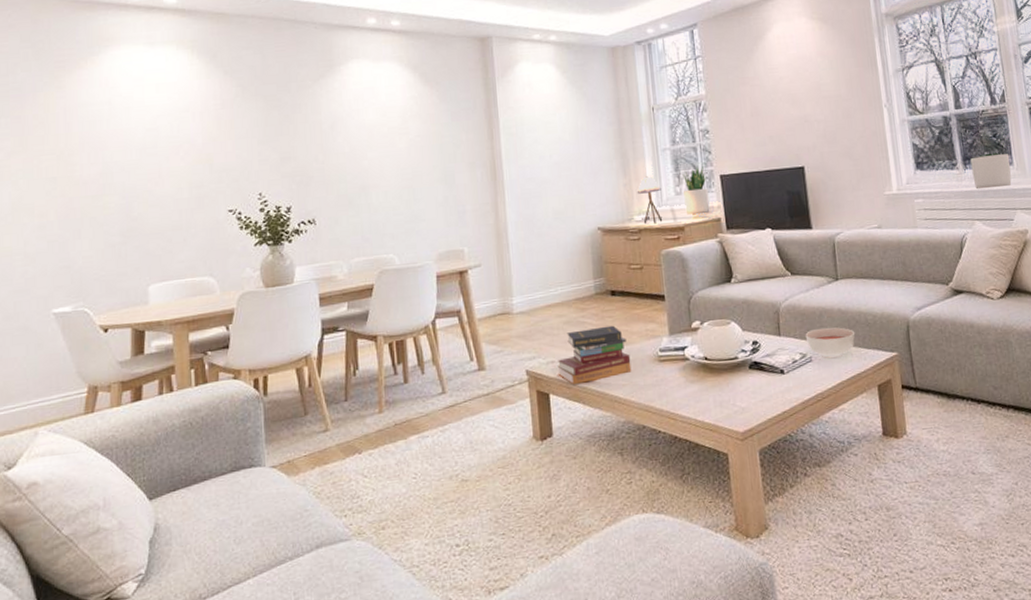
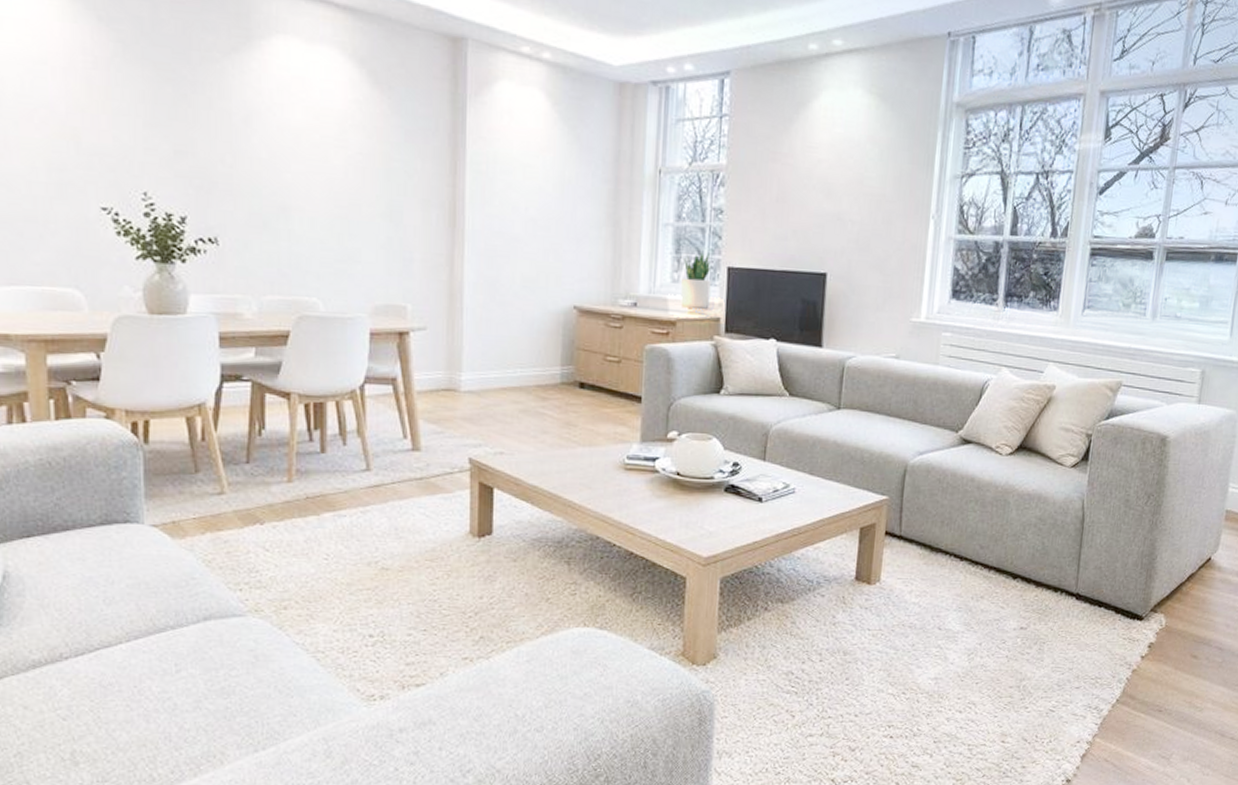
books: present [557,325,632,385] -> none [506,421,593,482]
table lamp: present [637,176,663,224] -> none [626,254,656,313]
bowl: present [805,327,856,359] -> none [792,458,848,494]
planter: present [970,152,1012,190] -> none [1011,292,1057,335]

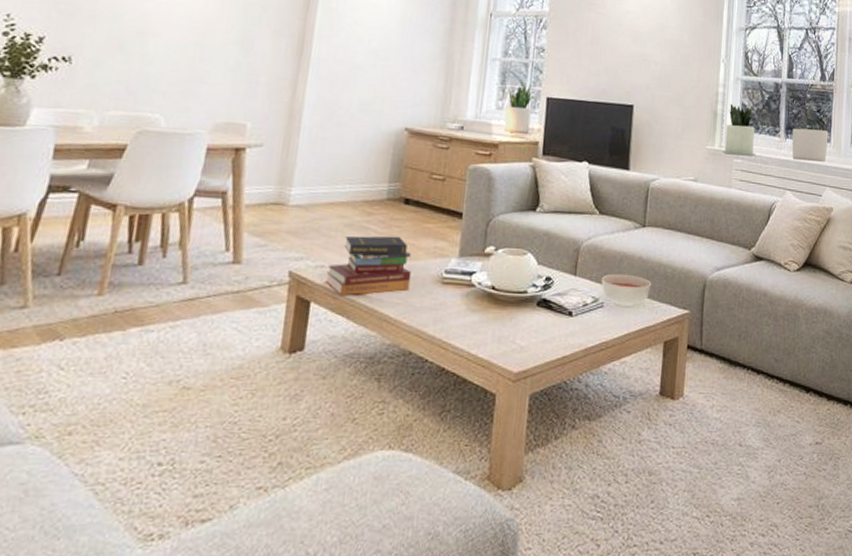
books: none [506,421,593,482] -> present [325,236,412,296]
bowl: none [792,458,848,494] -> present [601,273,652,308]
planter: none [929,268,969,329] -> present [722,103,755,157]
planter: none [1011,292,1057,335] -> present [792,126,829,163]

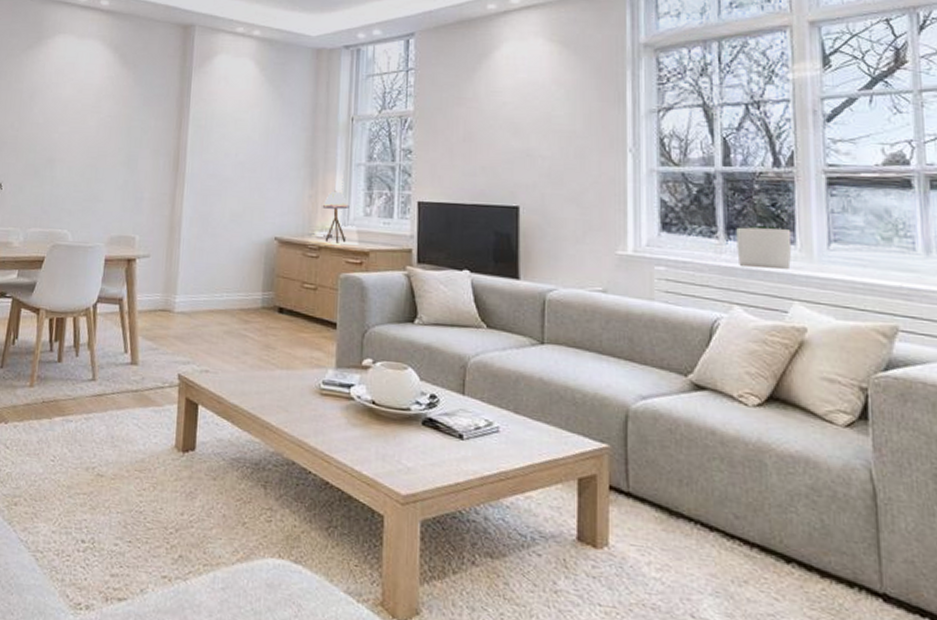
books: present [325,236,412,296] -> none [210,343,290,401]
table lamp: none [455,83,483,135] -> present [322,191,349,244]
planter: present [503,84,533,135] -> none [373,188,402,242]
bowl: present [601,273,652,308] -> none [494,395,557,436]
planter: present [722,103,755,157] -> none [638,200,684,263]

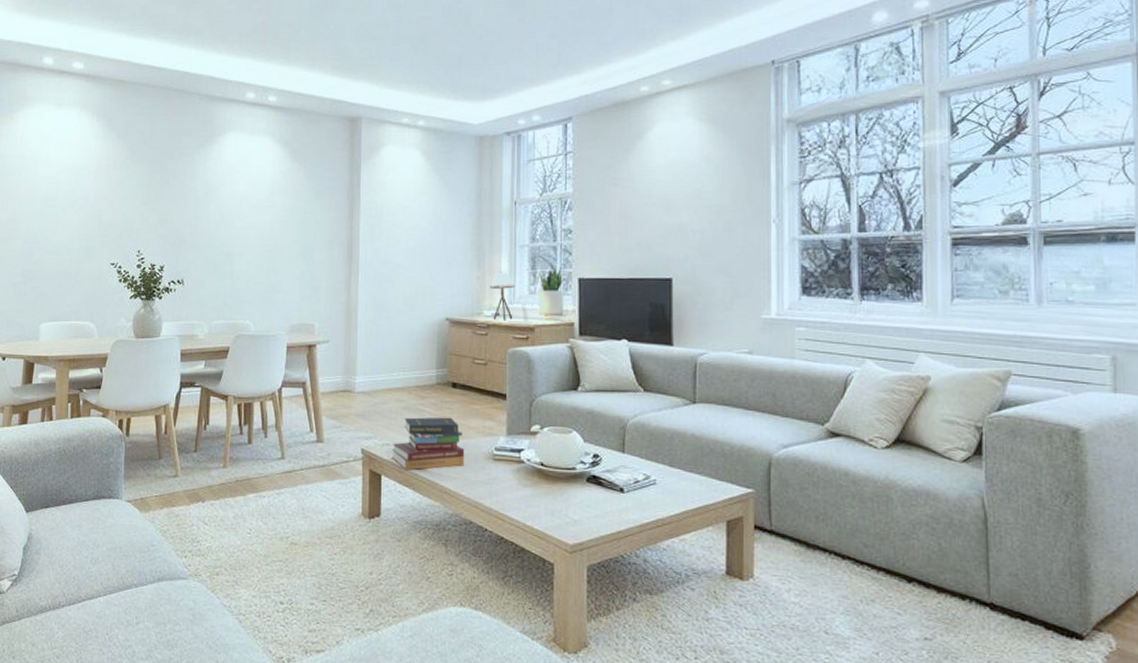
books: none [210,343,290,401] -> present [392,417,465,471]
planter: none [373,188,402,242] -> present [538,267,564,317]
planter: present [736,225,792,270] -> none [869,285,919,325]

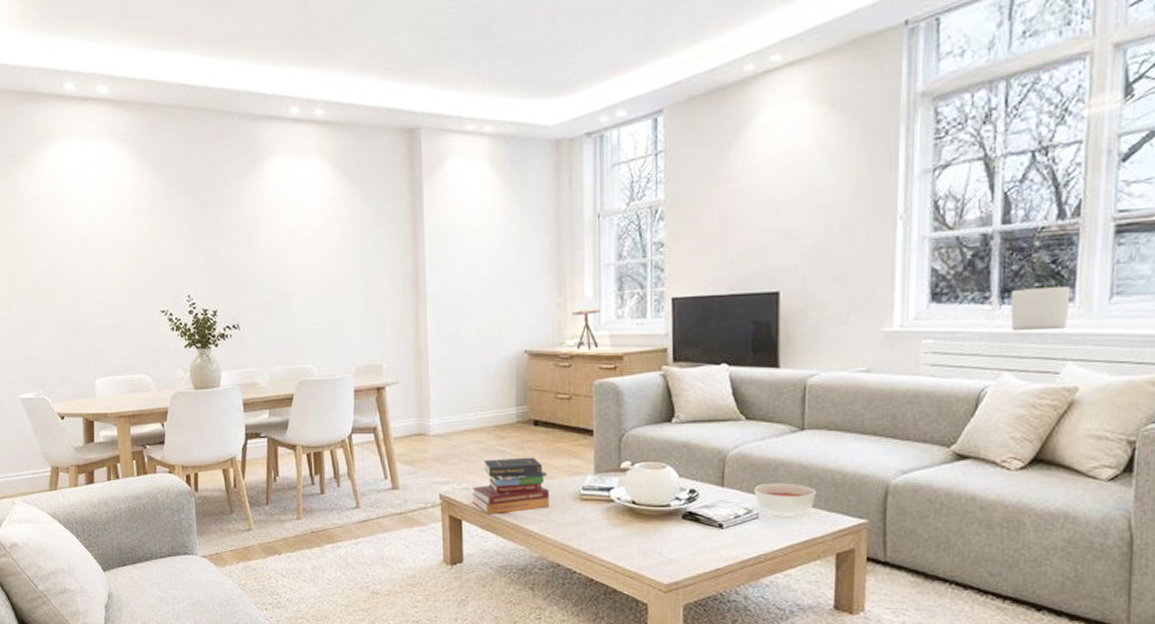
planter: present [538,267,564,317] -> none [626,286,656,343]
bowl: none [651,451,708,486] -> present [754,482,817,518]
planter: none [869,285,919,325] -> present [1010,284,1071,332]

